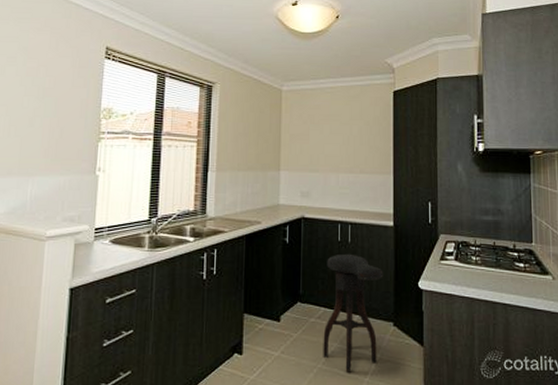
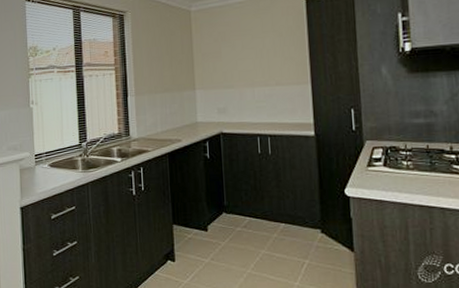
stool: present [323,253,383,373] -> none [248,165,307,277]

